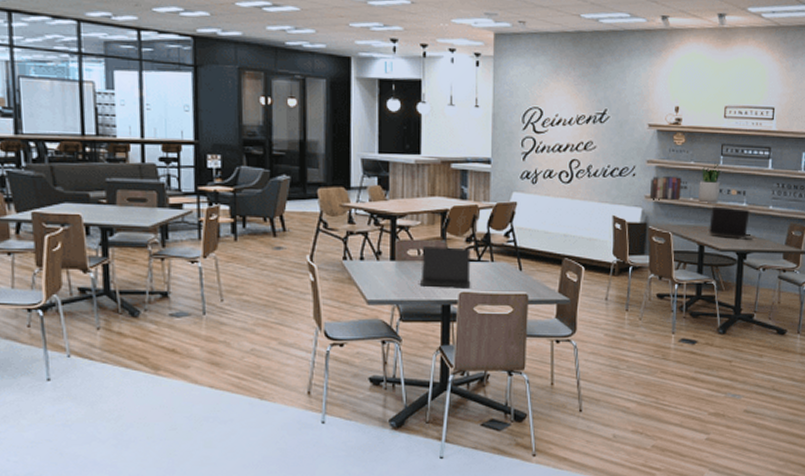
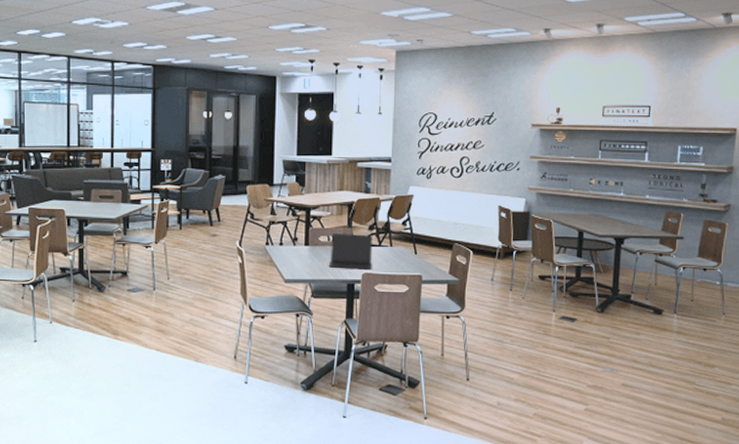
books: present [649,176,682,200] -> none [532,170,562,191]
planter: present [698,162,721,203] -> none [578,156,599,194]
laptop computer: present [709,206,754,240] -> none [588,196,631,227]

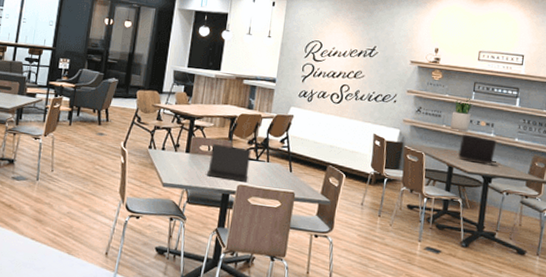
planter: none [578,156,599,194] -> present [450,96,472,132]
laptop computer: none [588,196,631,227] -> present [458,134,500,167]

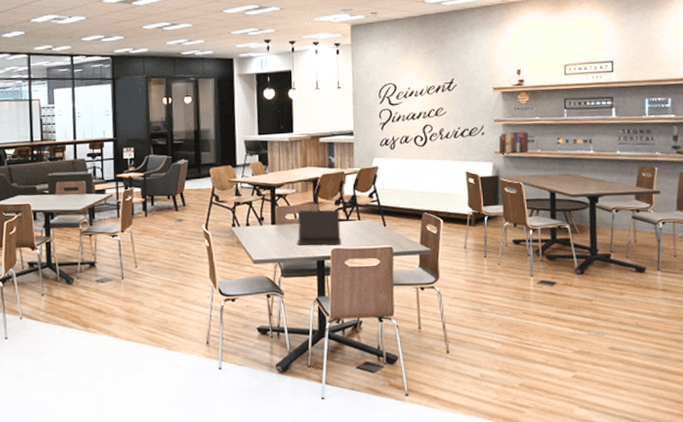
books: none [407,104,437,126] -> present [498,132,529,154]
planter: present [450,96,472,132] -> none [545,115,566,154]
laptop computer: present [458,134,500,167] -> none [558,155,604,185]

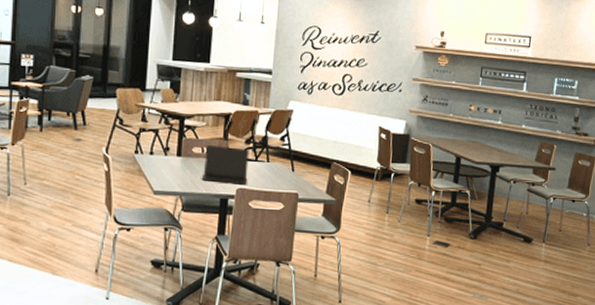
books: present [498,132,529,154] -> none [413,93,443,115]

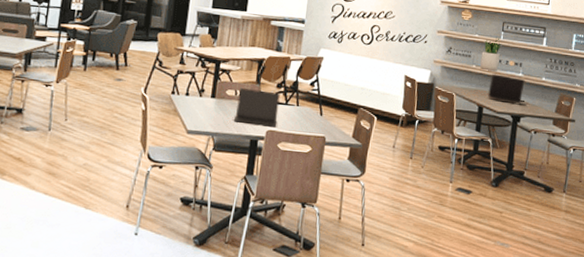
planter: none [457,82,479,120] -> present [480,36,501,72]
laptop computer: none [466,122,507,155] -> present [488,74,528,106]

